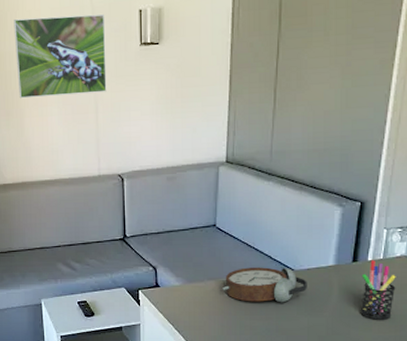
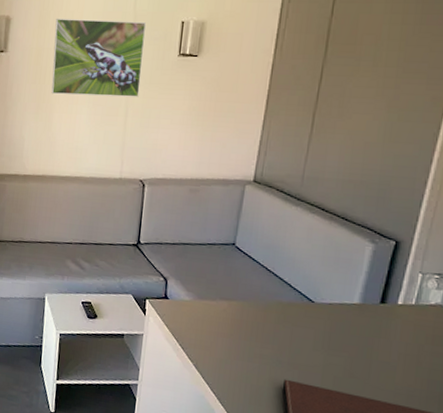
alarm clock: present [222,267,307,303] -> none [234,292,328,336]
pen holder: present [360,260,396,320] -> none [383,304,428,371]

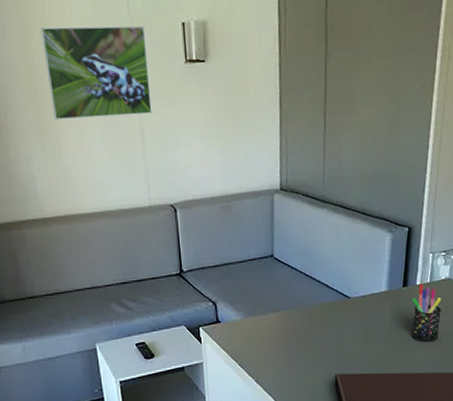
pen holder: none [383,304,428,371] -> present [411,284,442,342]

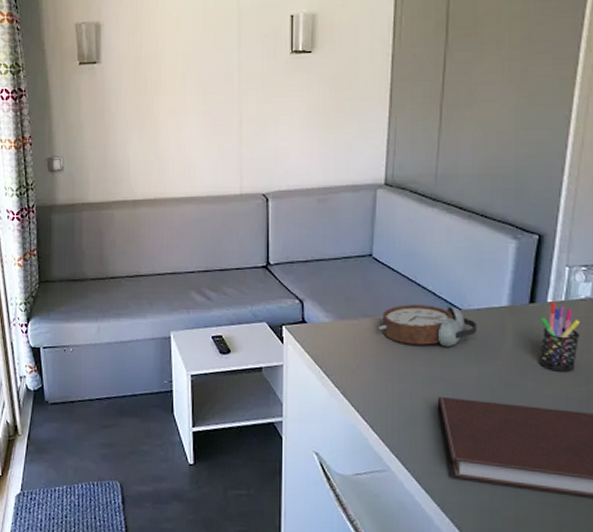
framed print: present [41,25,152,121] -> none [152,18,253,107]
alarm clock: none [283,296,363,332] -> present [379,304,477,347]

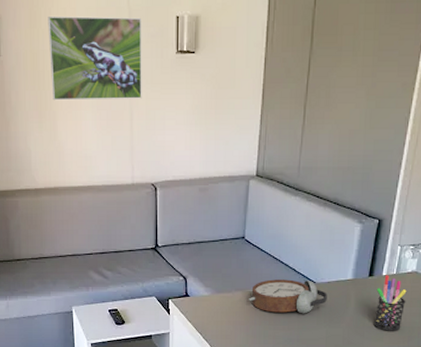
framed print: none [152,18,253,107] -> present [48,16,142,101]

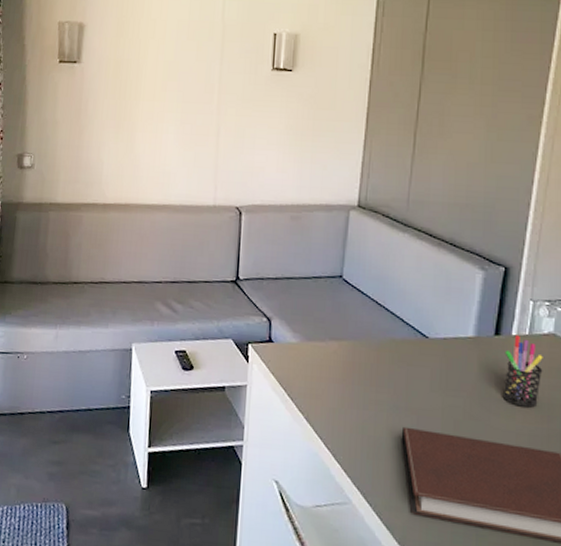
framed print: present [48,16,142,101] -> none [133,26,237,115]
alarm clock: present [249,279,327,314] -> none [346,329,443,376]

